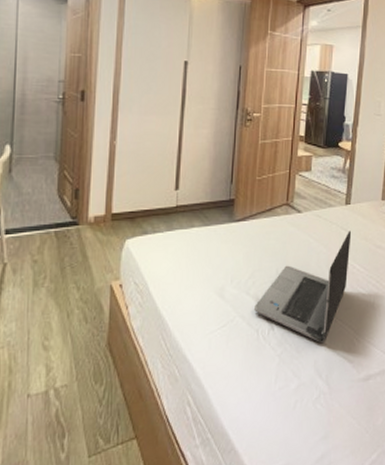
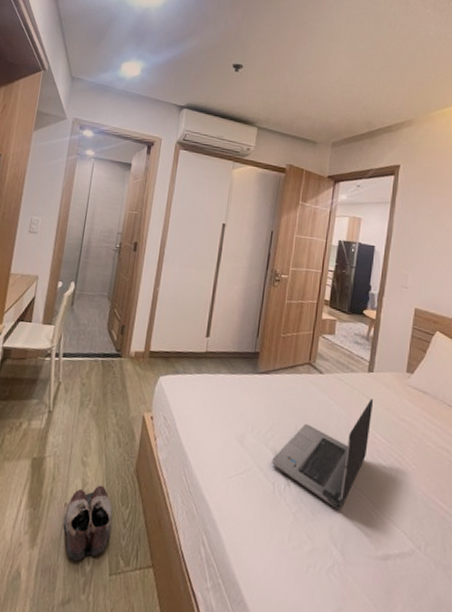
shoe: none [28,367,85,452] -> present [63,485,113,561]

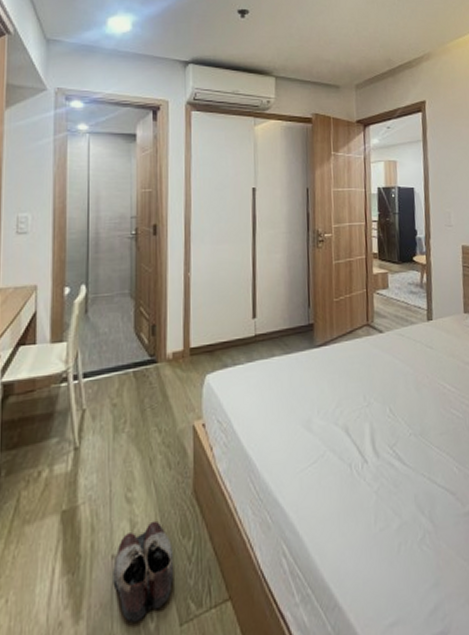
laptop computer: present [272,398,374,509] -> none [345,348,439,474]

